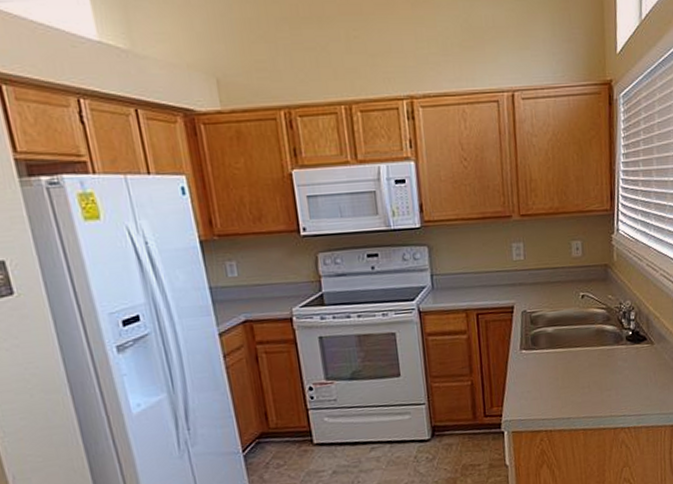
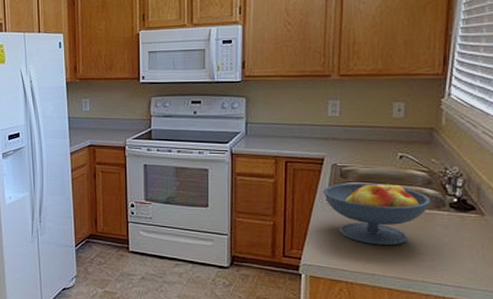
fruit bowl: none [516,324,611,389] -> present [323,182,431,246]

